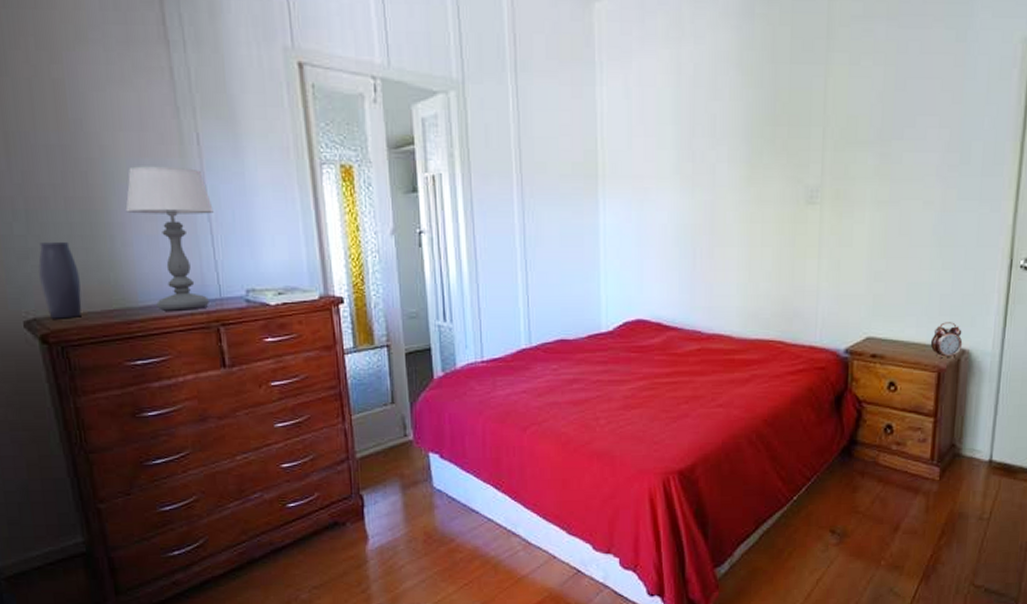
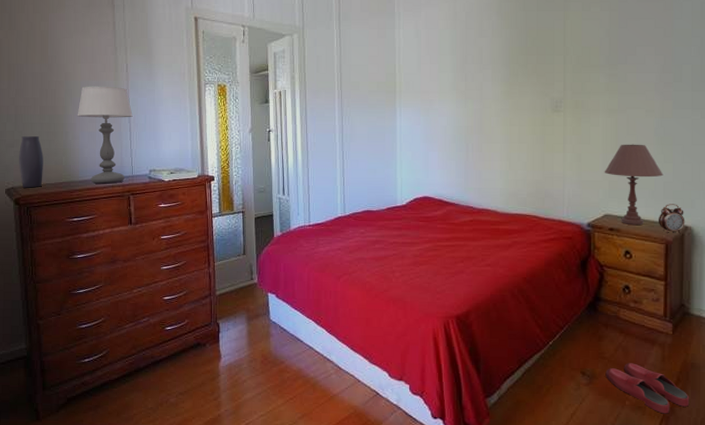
slippers: none [859,516,954,573] -> present [605,363,690,414]
table lamp: none [868,246,940,351] -> present [604,144,664,226]

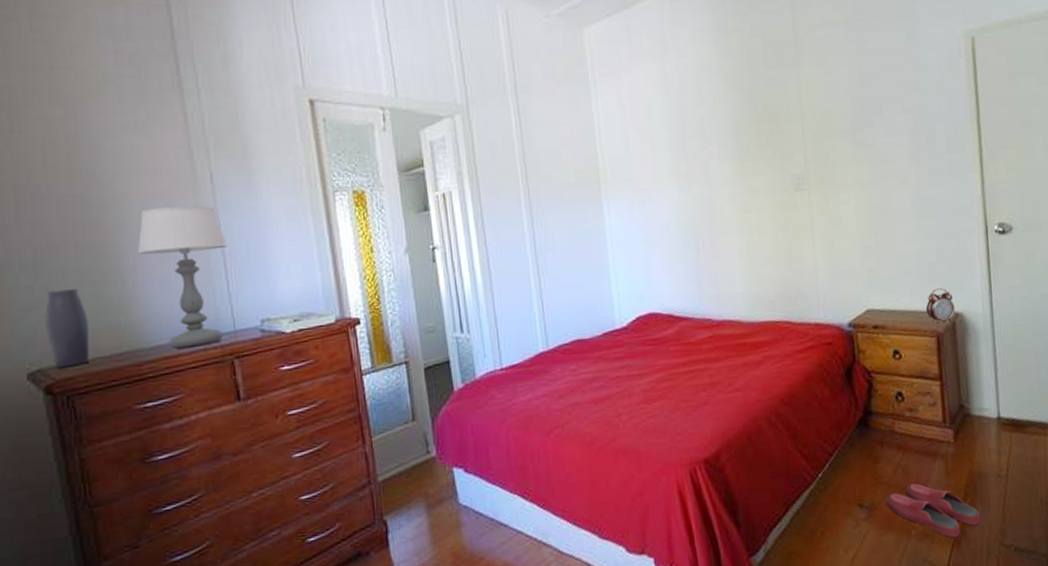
table lamp: present [604,144,664,226] -> none [860,221,927,320]

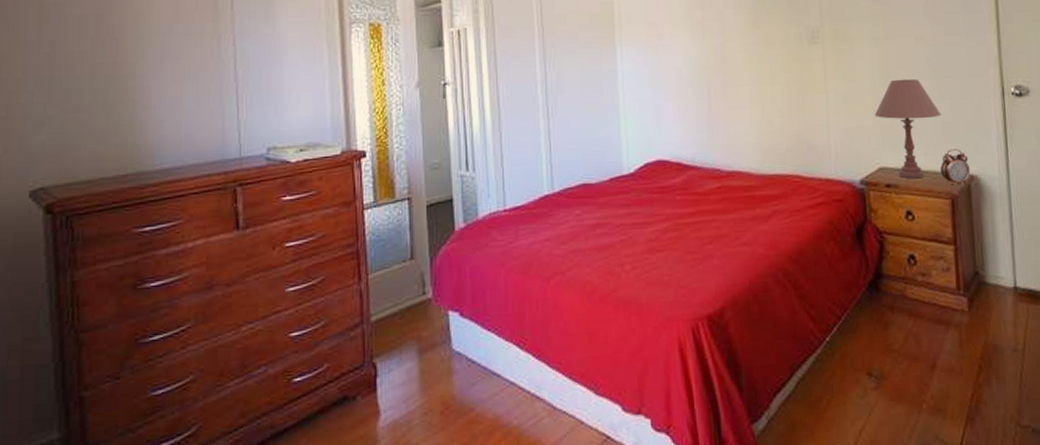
vase: present [45,289,90,369] -> none [54,108,96,187]
table lamp: present [137,206,227,349] -> none [152,31,241,173]
table lamp: none [860,221,927,320] -> present [874,78,942,179]
slippers: present [885,483,981,538] -> none [896,353,996,415]

